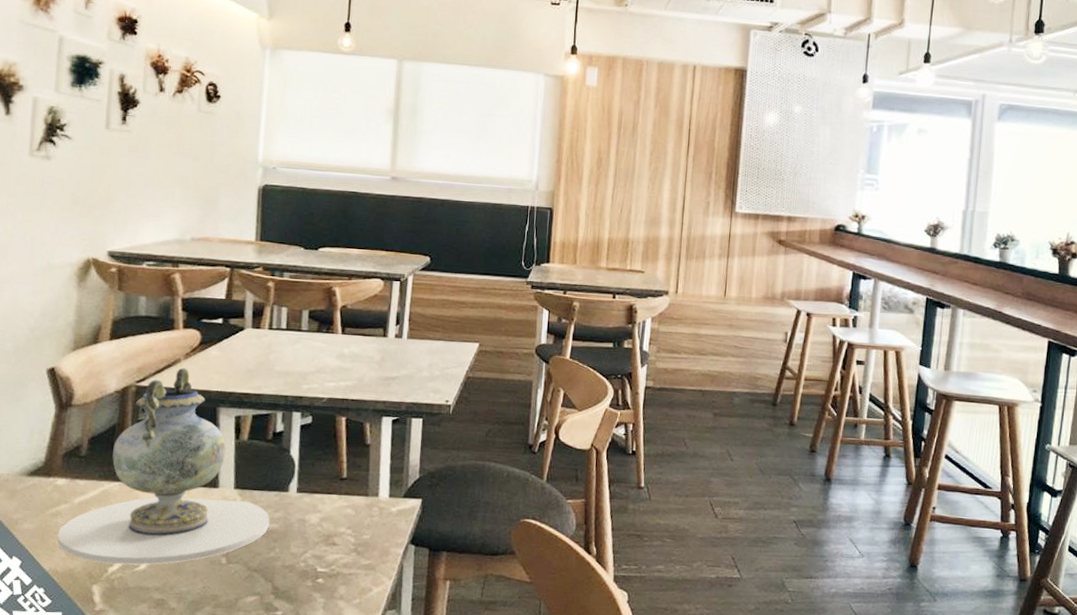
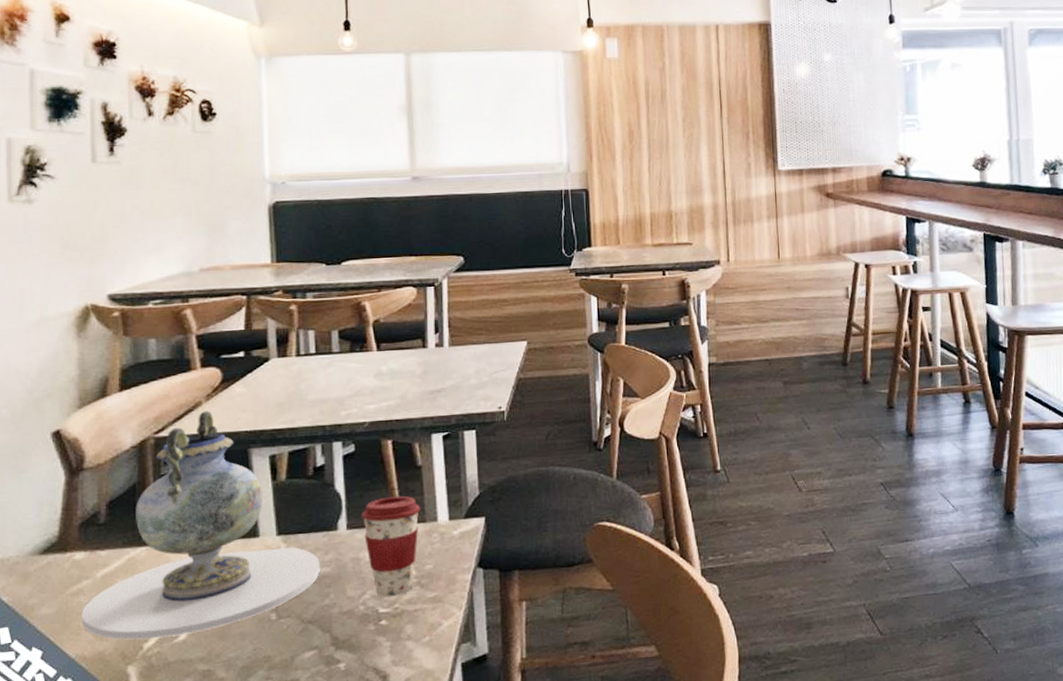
coffee cup: none [311,468,365,559] -> present [361,495,421,597]

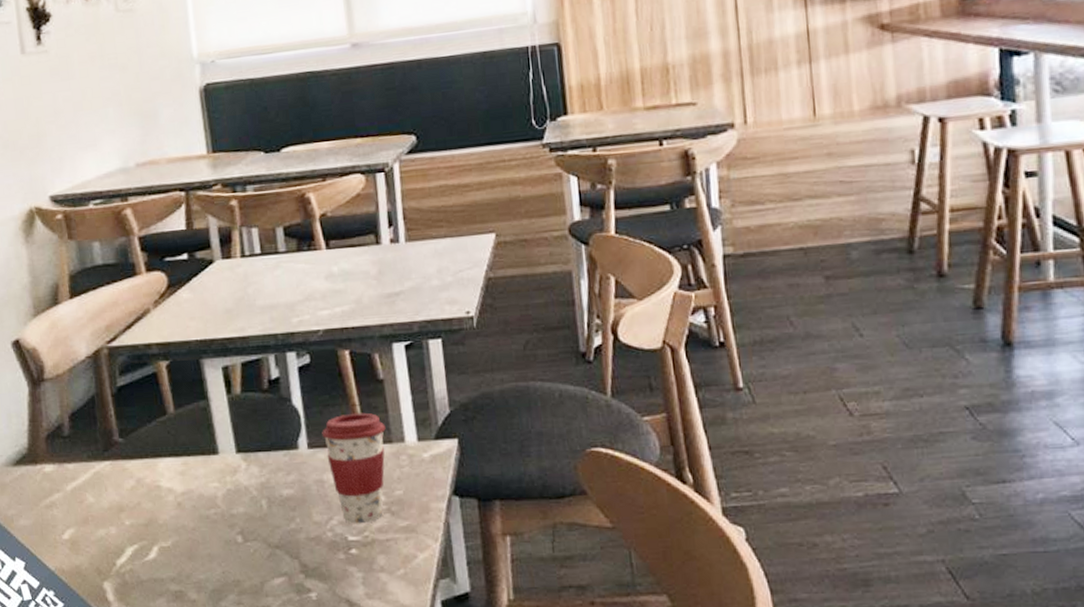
decorative vase: present [82,410,320,640] -> none [56,318,284,556]

